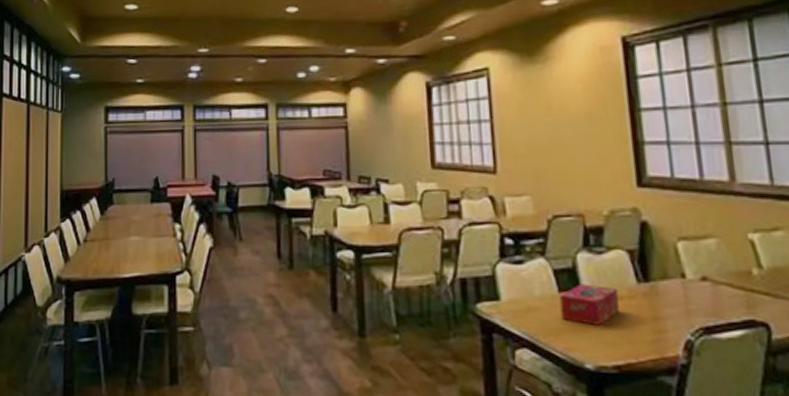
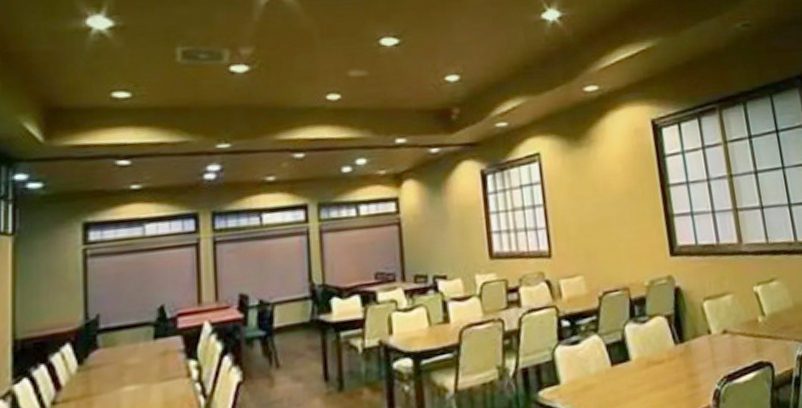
tissue box: present [559,284,620,325] -> none [612,352,662,392]

